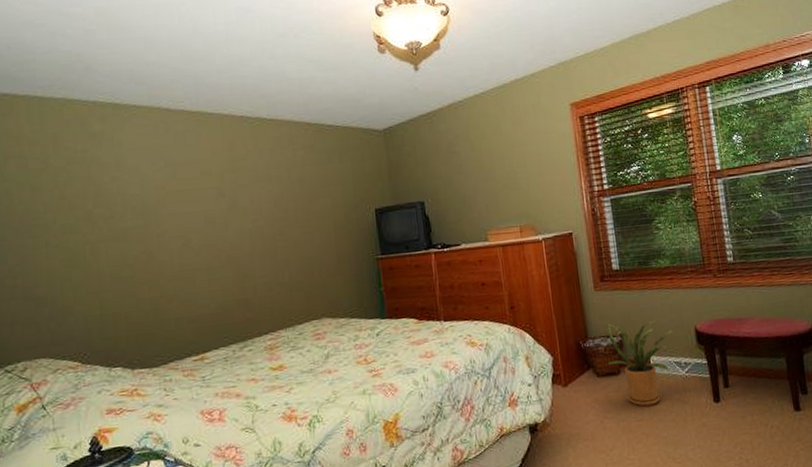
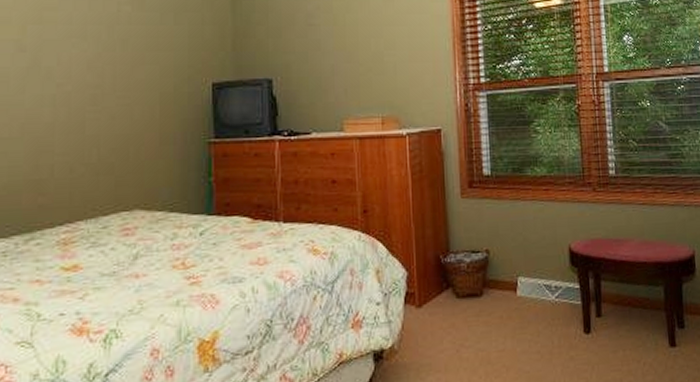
house plant: present [606,320,676,407] -> none [470,235,548,335]

